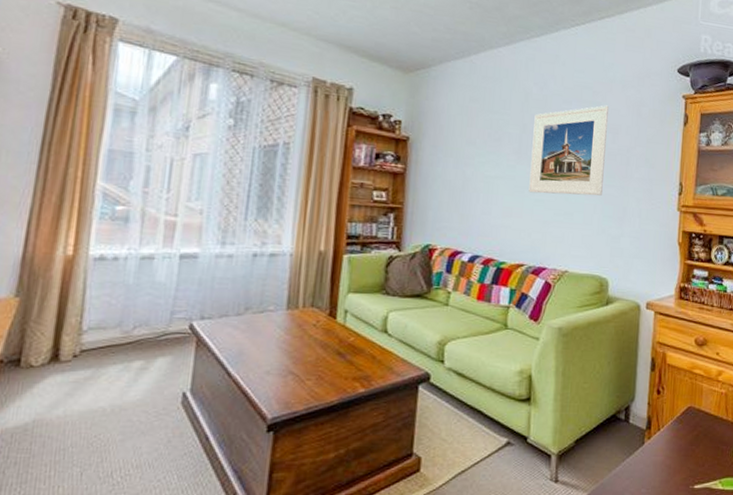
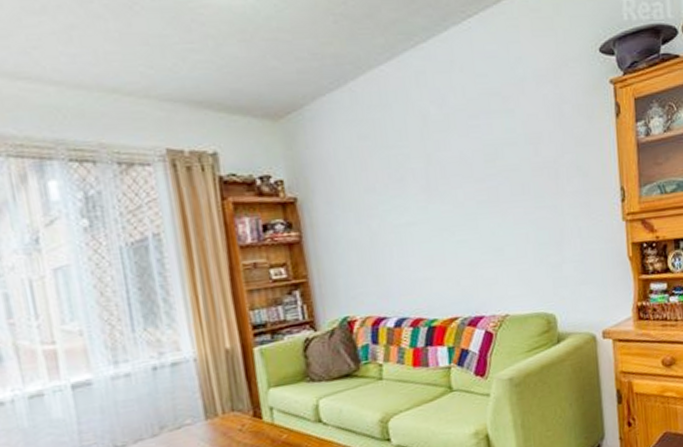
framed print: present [528,105,610,196] -> none [438,111,533,235]

